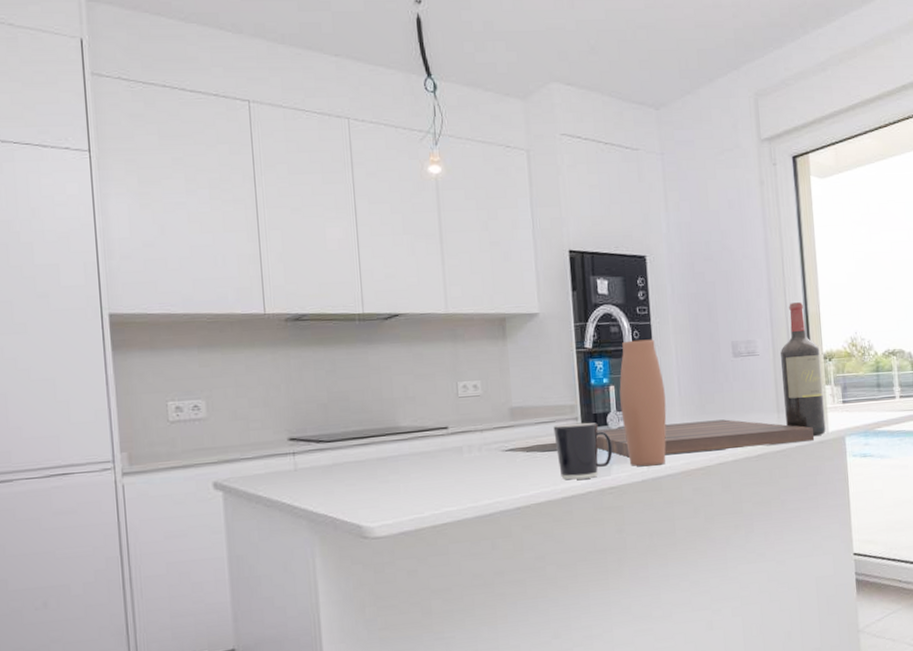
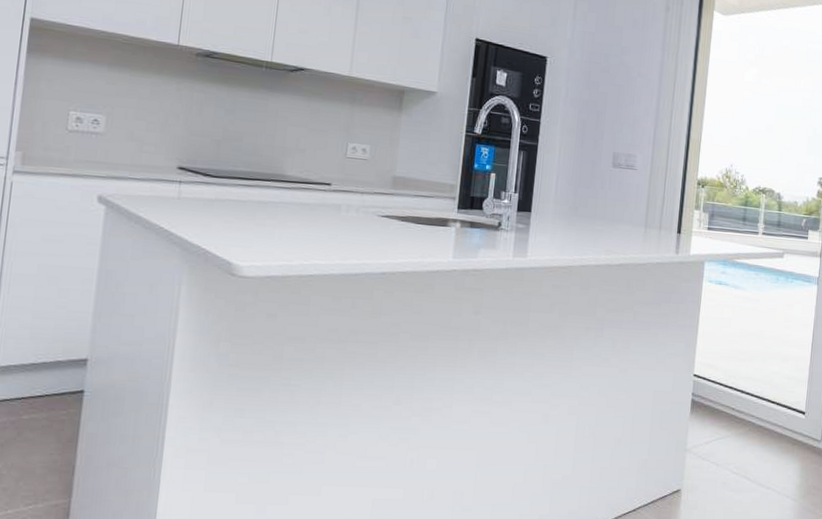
mug: present [553,422,613,480] -> none [429,200,484,257]
cutting board: present [596,419,815,458] -> none [469,213,677,260]
vase: present [619,339,667,467] -> none [497,133,543,257]
wine bottle: present [780,302,826,436] -> none [650,126,695,256]

